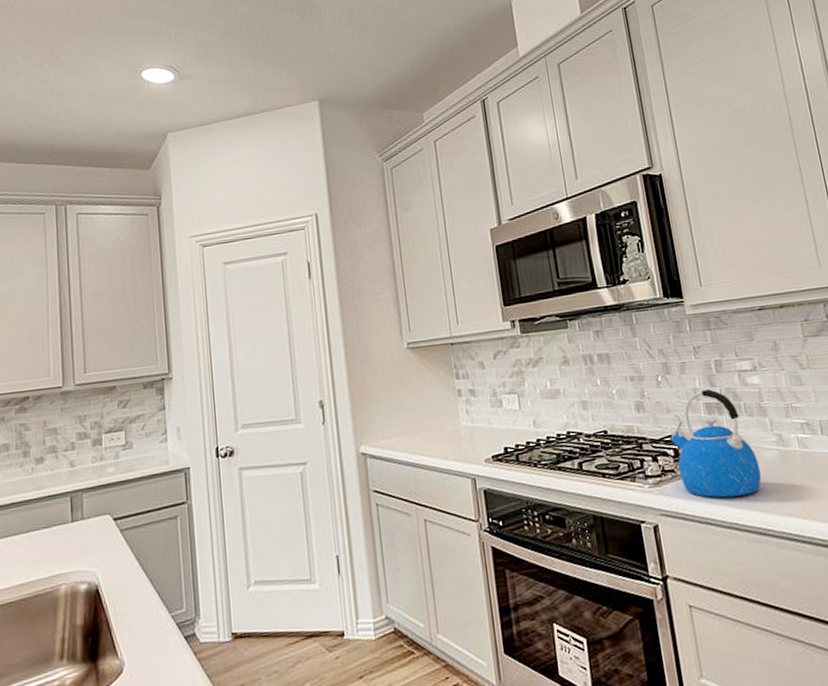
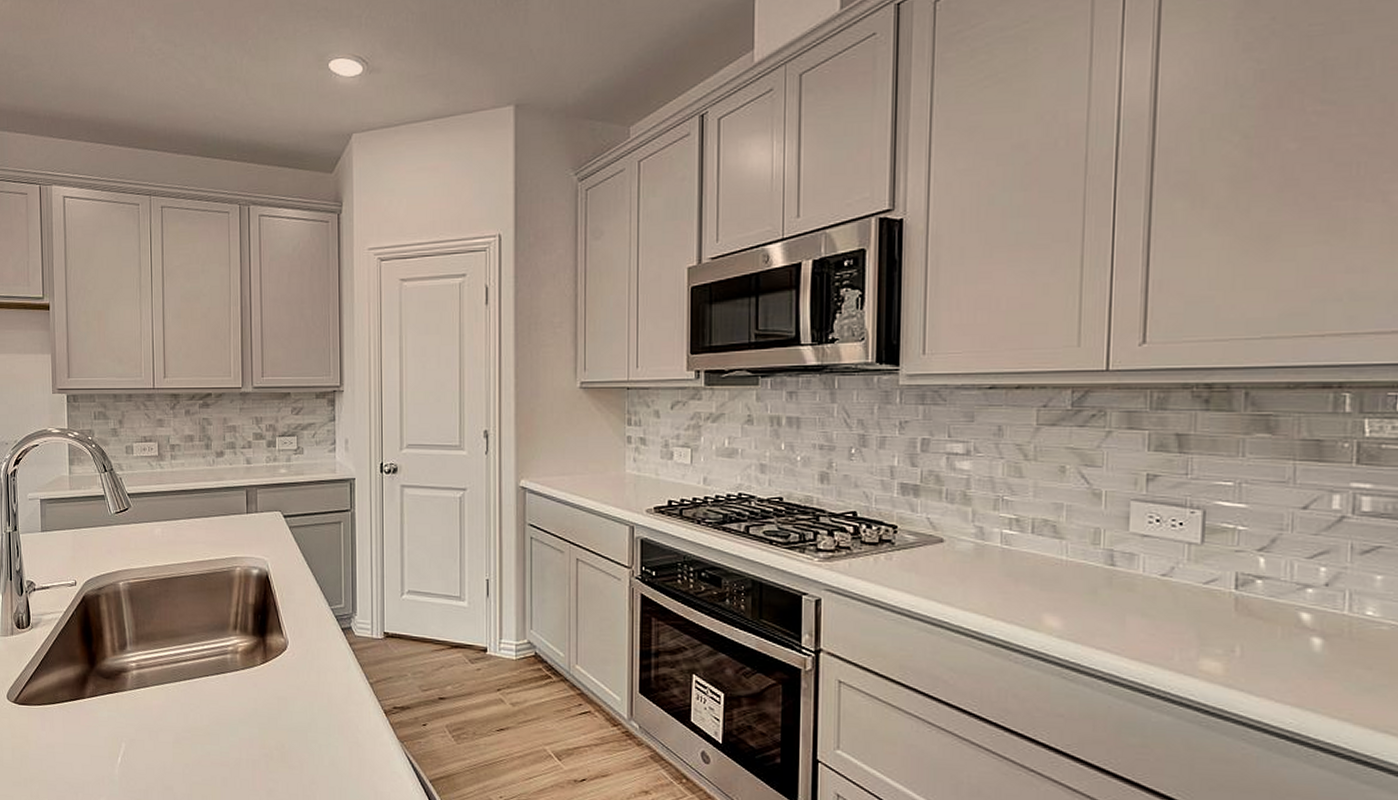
kettle: present [670,389,762,498] -> none [853,469,950,584]

